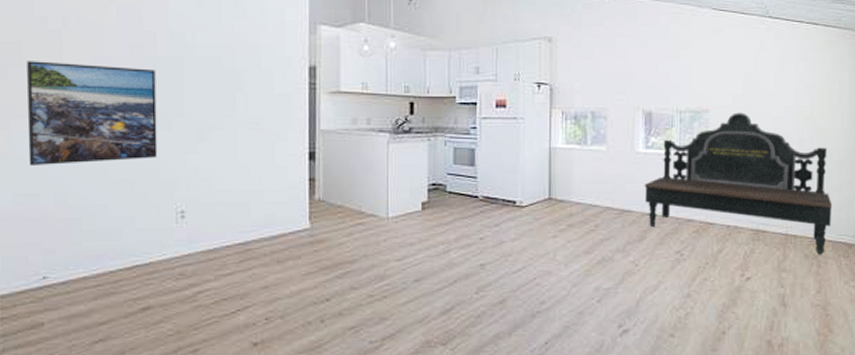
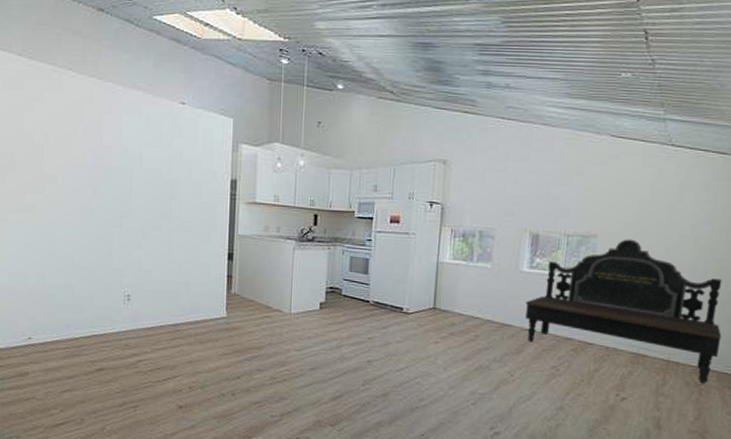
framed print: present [27,61,158,165] -> none [18,168,111,252]

